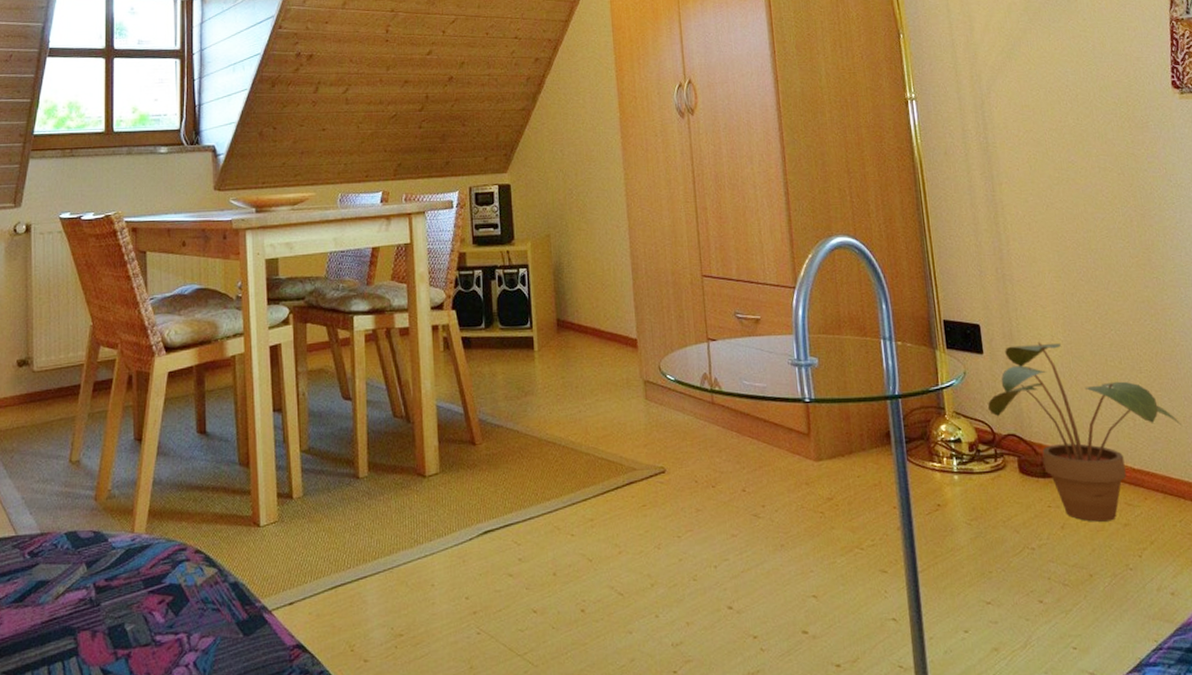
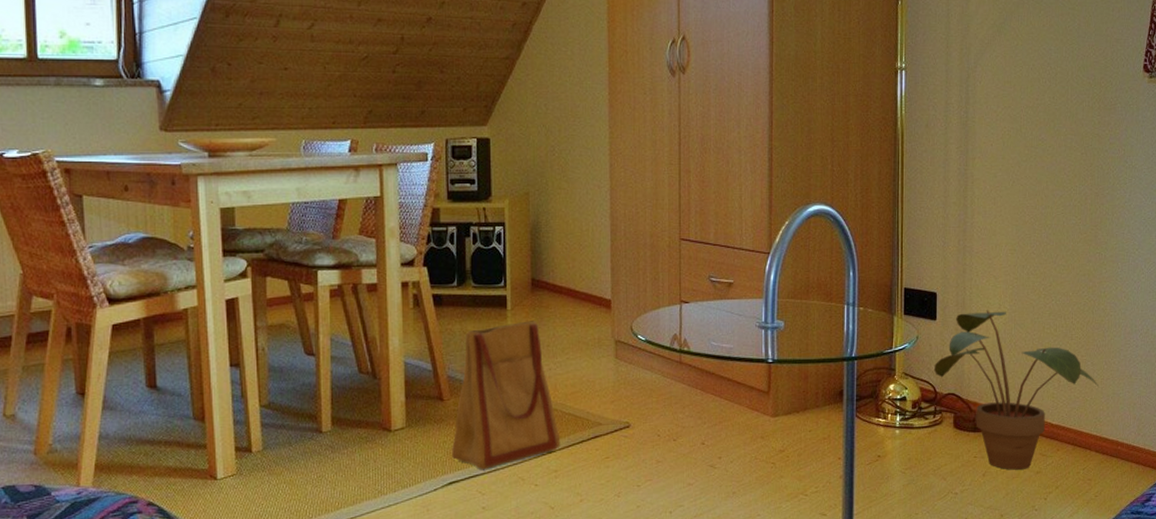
shopping bag: none [486,361,595,519] -> present [452,321,561,470]

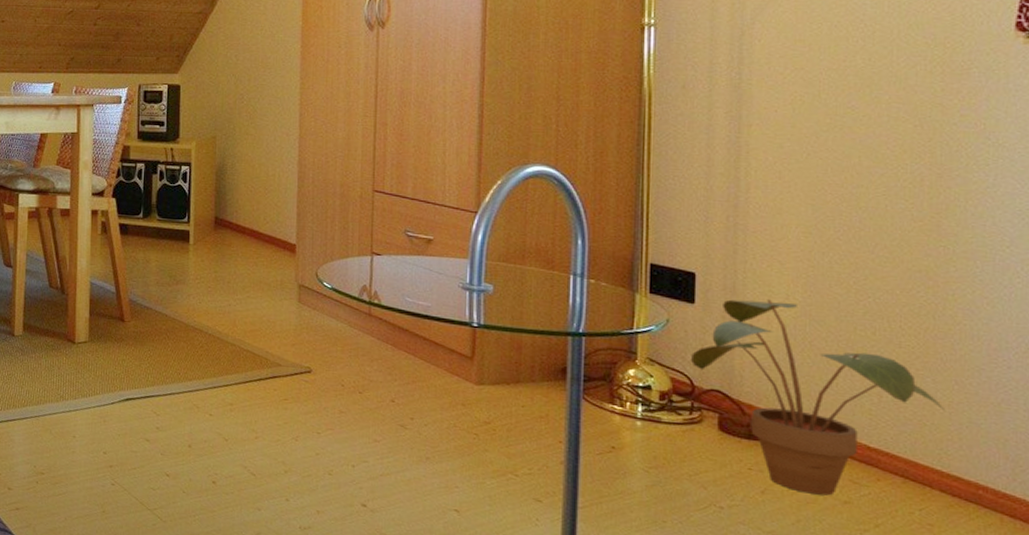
shopping bag: present [452,321,561,470] -> none [130,256,238,392]

